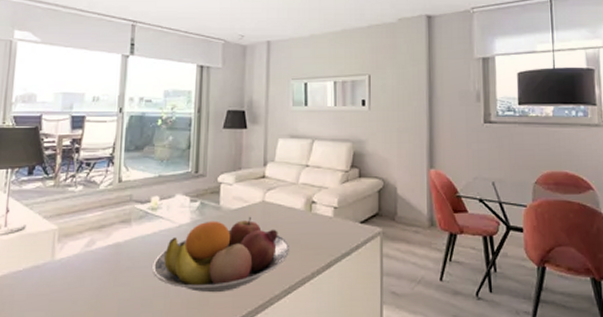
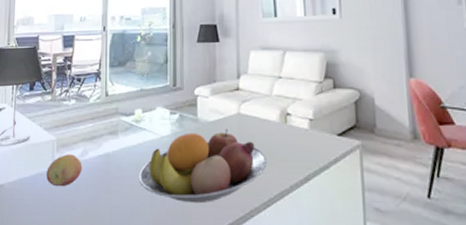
fruit: none [44,245,88,280] -> present [46,154,82,187]

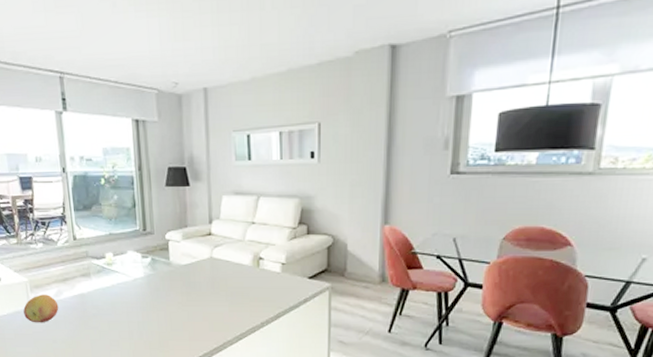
fruit bowl: present [139,128,268,204] -> none [115,271,240,337]

